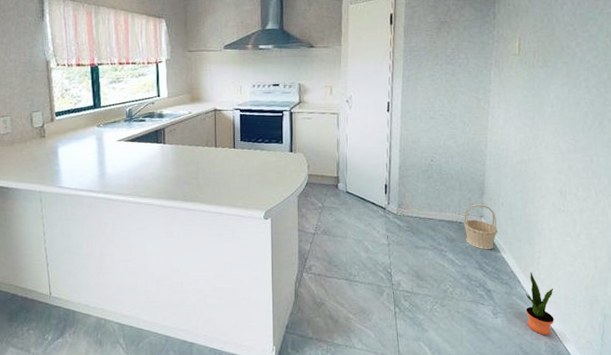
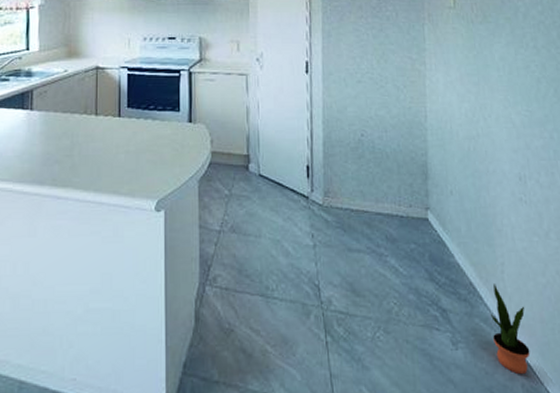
basket: present [464,204,498,250] -> none [406,192,449,254]

